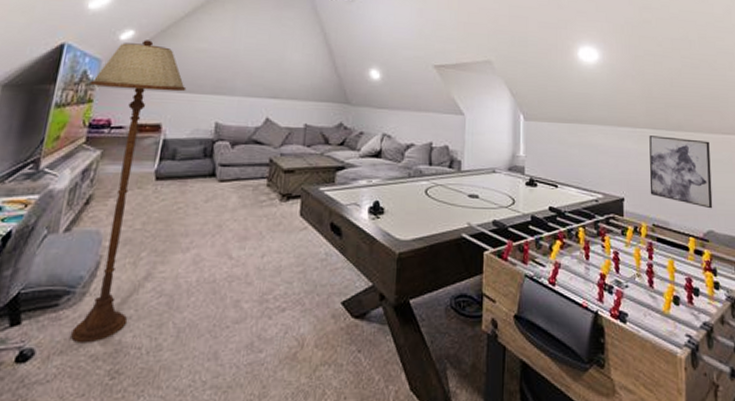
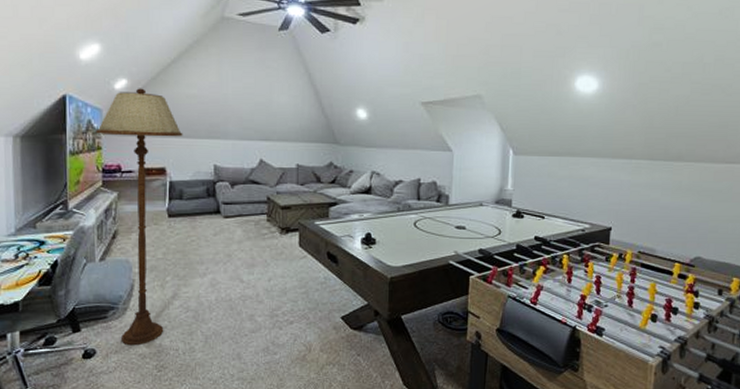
wall art: present [649,135,713,209] -> none [639,167,710,237]

